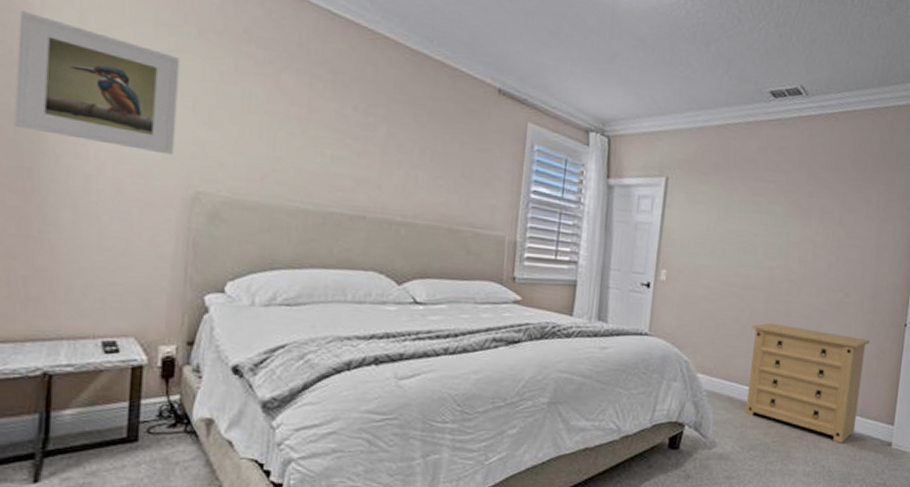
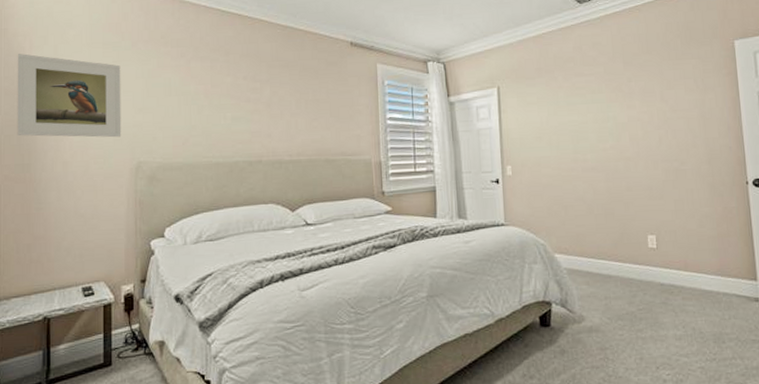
dresser: present [745,322,870,443] -> none [598,198,718,304]

